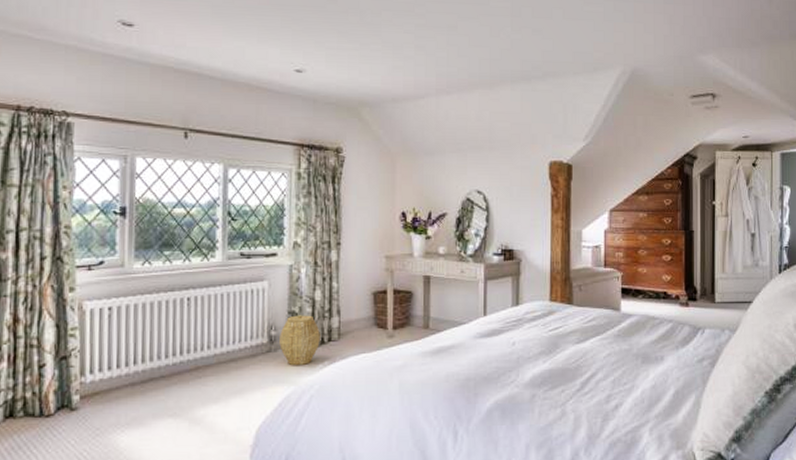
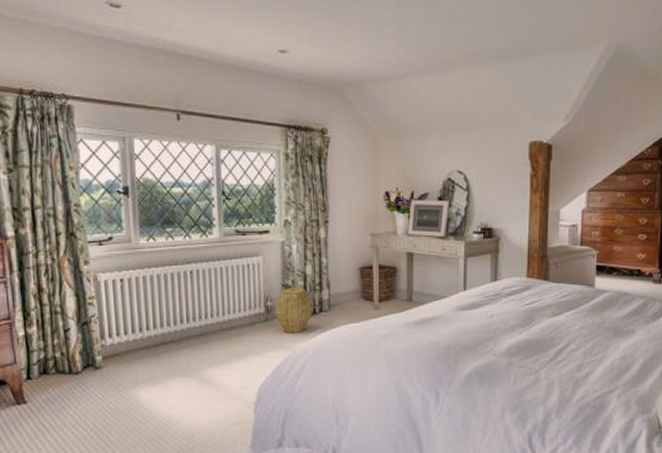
picture frame: none [424,221,468,260] -> present [407,200,449,238]

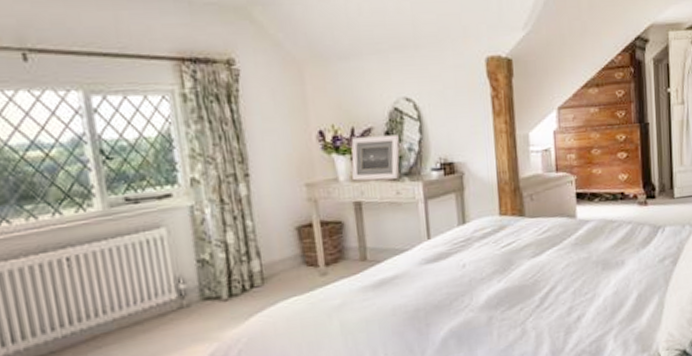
woven basket: present [275,288,312,334] -> none [190,261,241,321]

